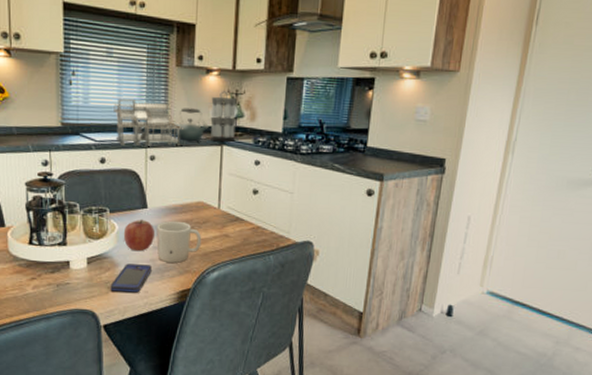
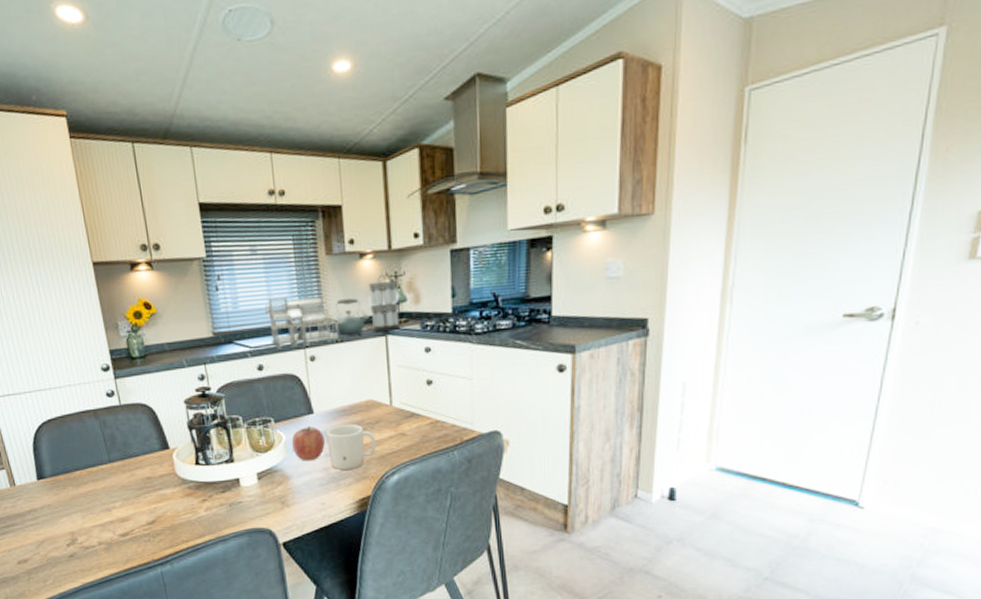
mobile phone: present [110,263,152,293] -> none [284,474,326,506]

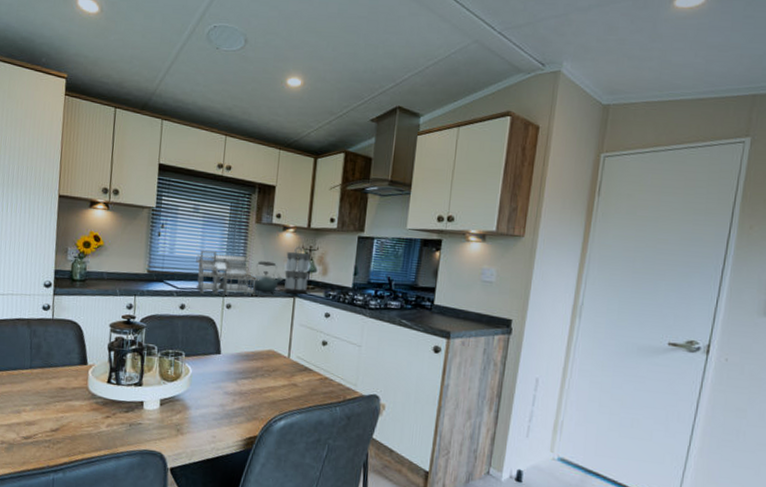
fruit: present [291,425,325,461] -> none [196,364,226,396]
mug: present [326,423,377,470] -> none [227,367,271,409]

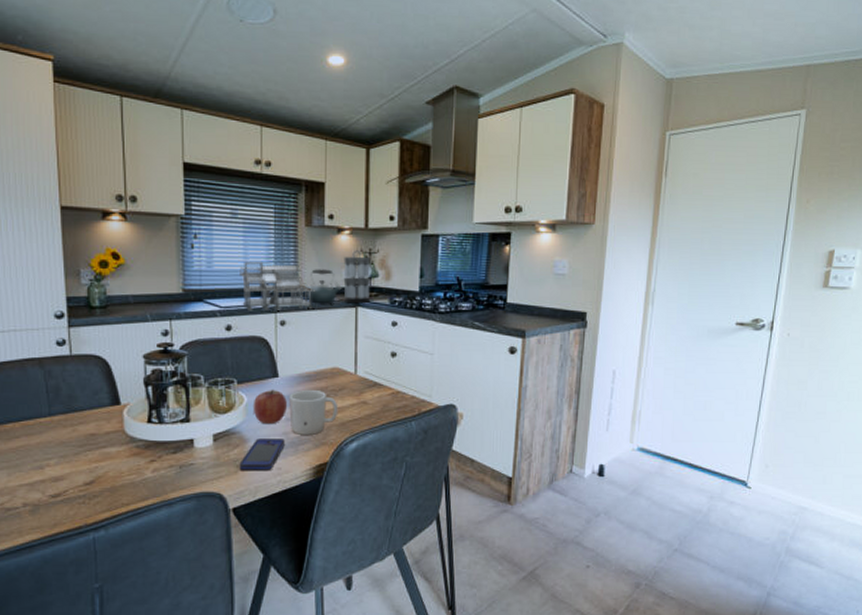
mobile phone: none [179,407,221,437] -> present [239,438,285,470]
fruit: none [196,364,226,396] -> present [253,389,287,425]
mug: none [227,367,271,409] -> present [289,389,338,435]

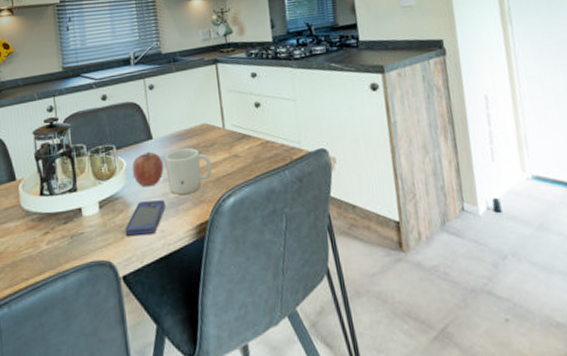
dish rack: present [239,262,316,311] -> none [109,32,178,80]
kettle: present [308,269,342,304] -> none [170,32,201,66]
spice rack: present [343,250,371,304] -> none [199,11,229,61]

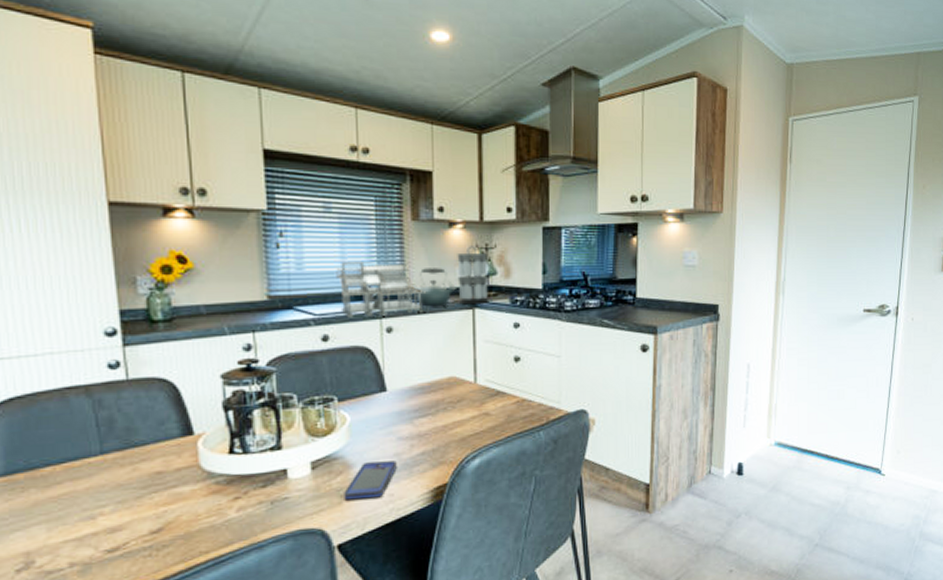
dish rack: none [109,32,178,80] -> present [336,262,427,318]
fruit: present [132,151,164,187] -> none [357,405,398,446]
mug: present [164,147,212,195] -> none [400,402,457,455]
kettle: none [170,32,201,66] -> present [417,268,456,307]
spice rack: none [199,11,229,61] -> present [457,246,490,305]

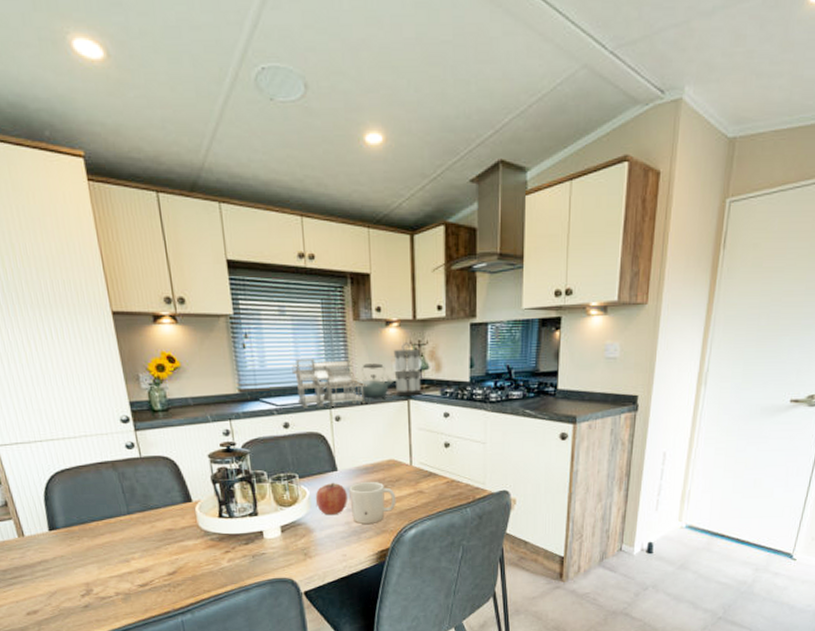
mobile phone: present [344,460,397,500] -> none [307,528,348,558]
fruit: none [357,405,398,446] -> present [315,482,347,516]
mug: none [400,402,457,455] -> present [349,481,397,524]

